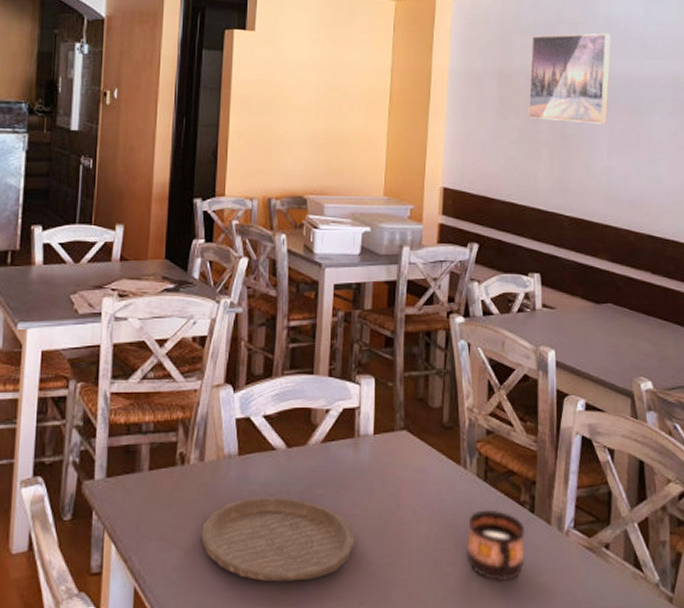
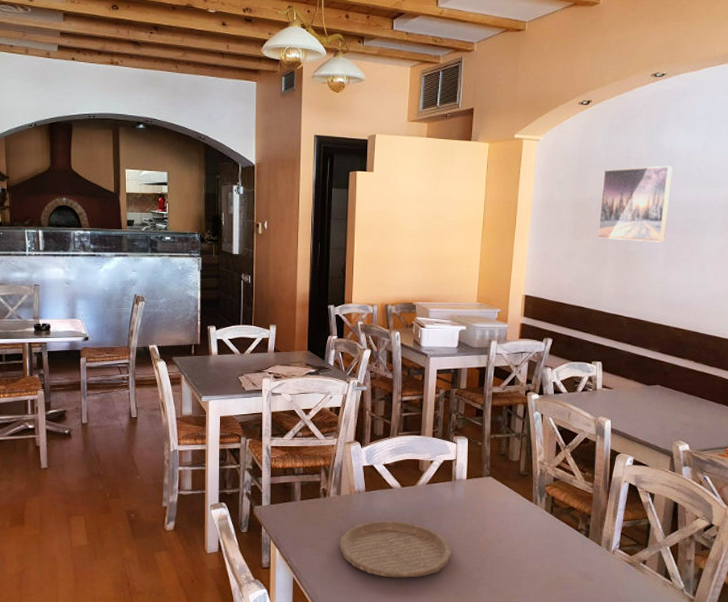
cup: present [467,509,525,581] -> none [536,534,580,583]

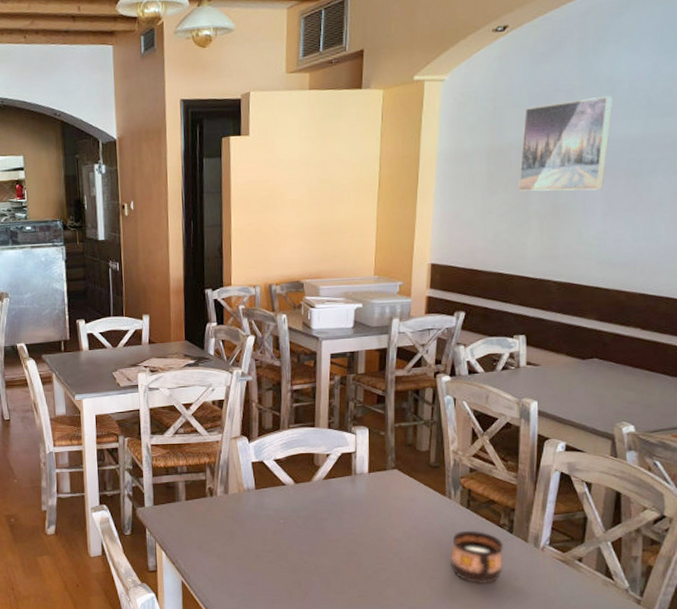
plate: present [339,520,452,578] -> none [229,519,354,580]
cup: none [536,534,580,583] -> present [451,530,503,583]

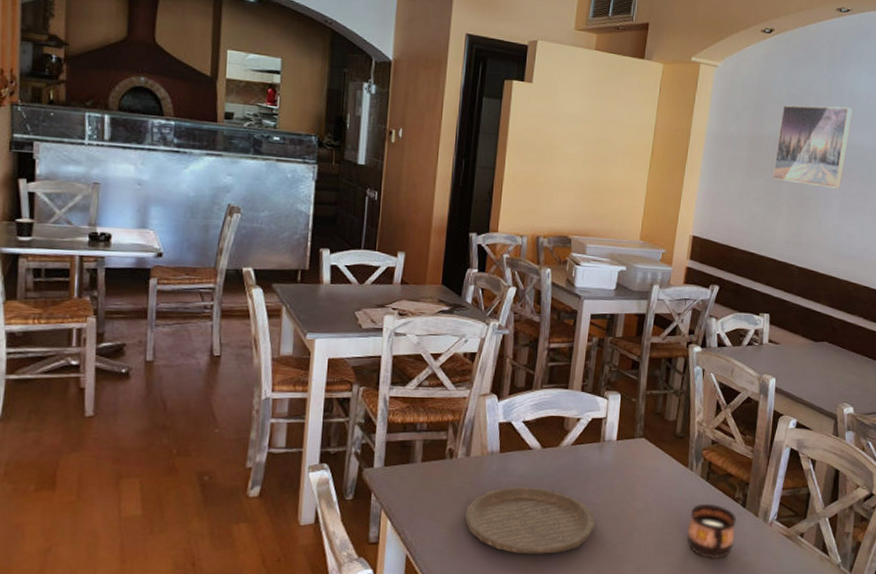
plate: none [229,519,354,580] -> present [464,487,595,554]

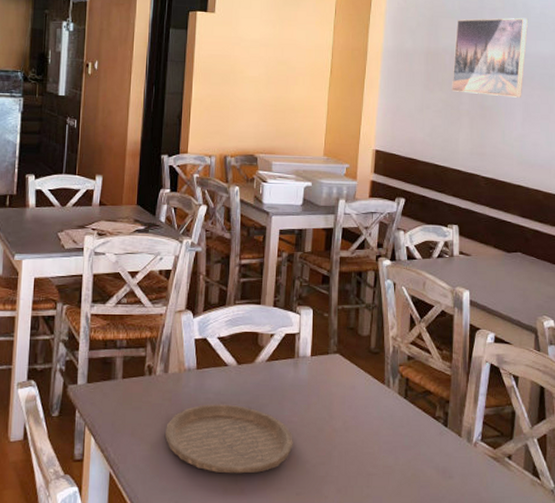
cup: present [687,503,736,558] -> none [389,422,438,481]

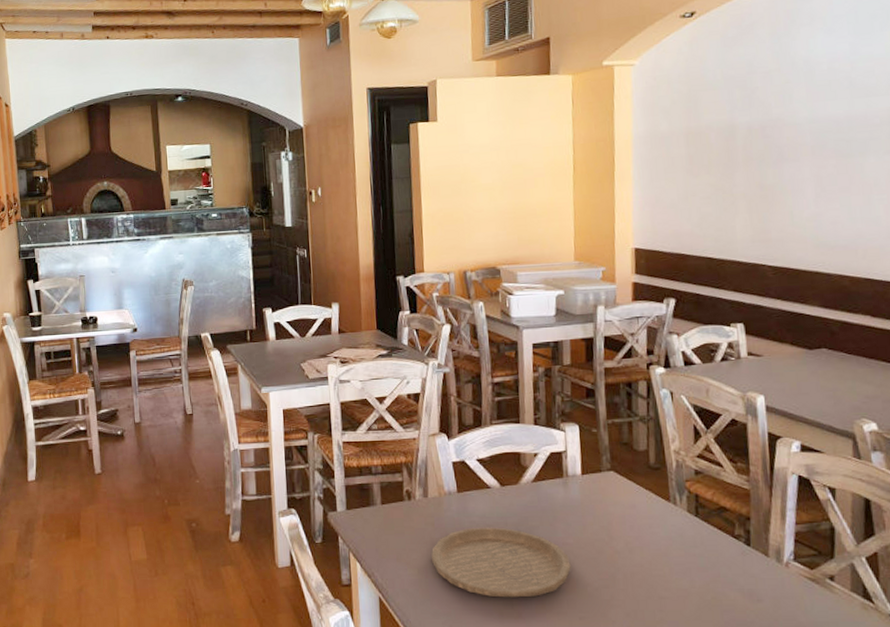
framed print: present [452,17,528,98] -> none [720,76,813,174]

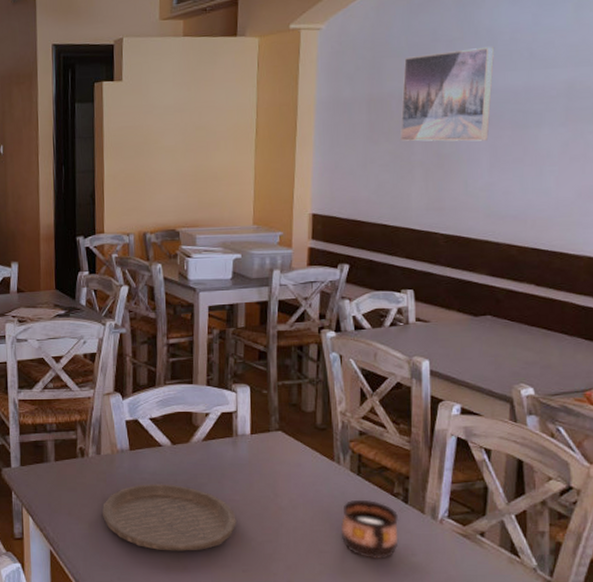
cup: none [681,542,742,605] -> present [341,499,399,559]
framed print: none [720,76,813,174] -> present [400,46,494,142]

